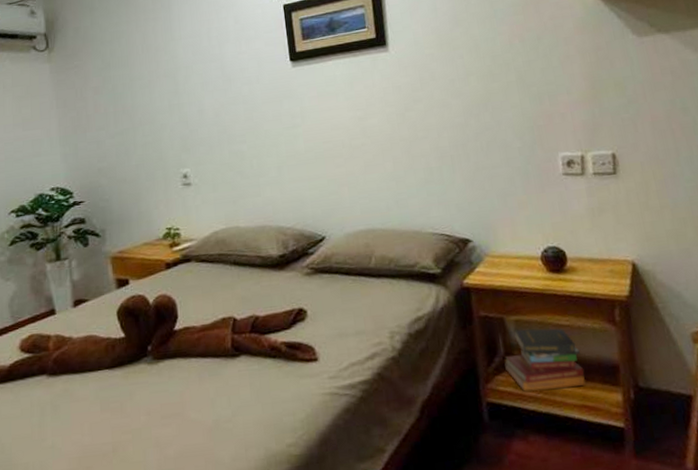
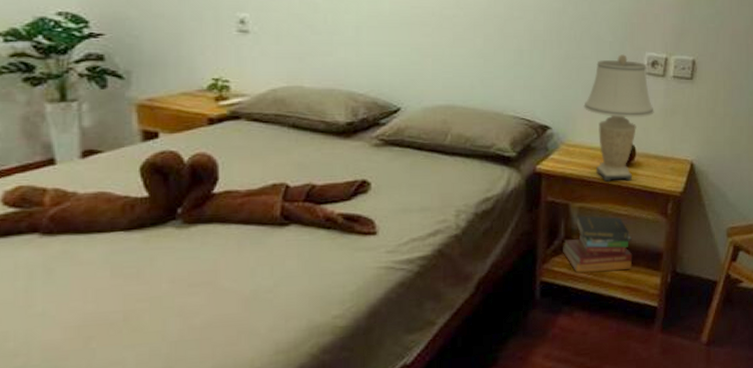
table lamp: none [502,158,580,291] -> present [583,54,654,182]

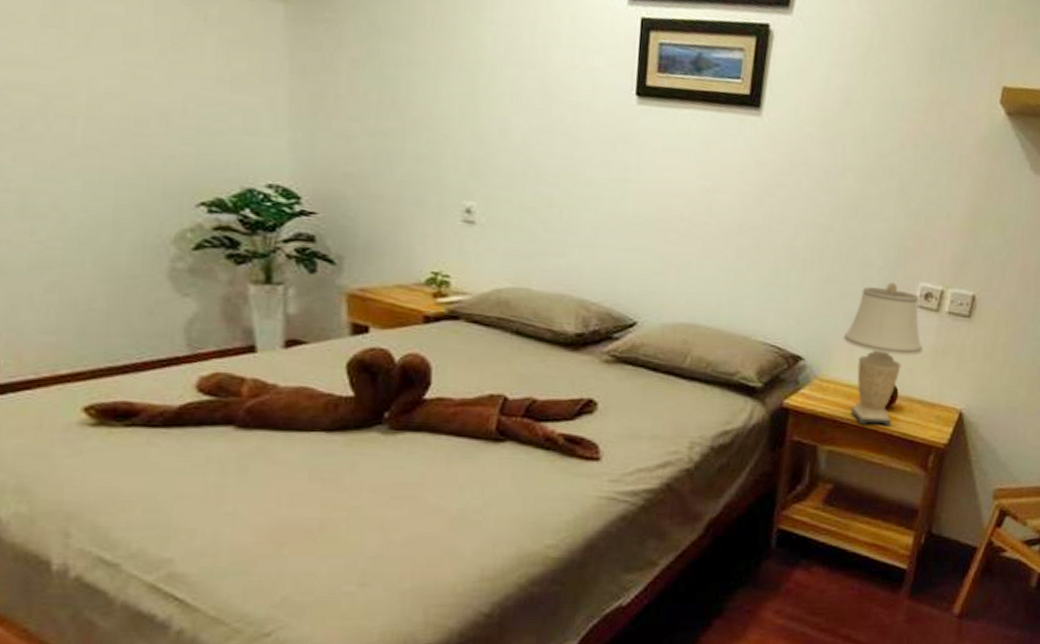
books: present [562,216,633,273] -> none [804,460,885,526]

